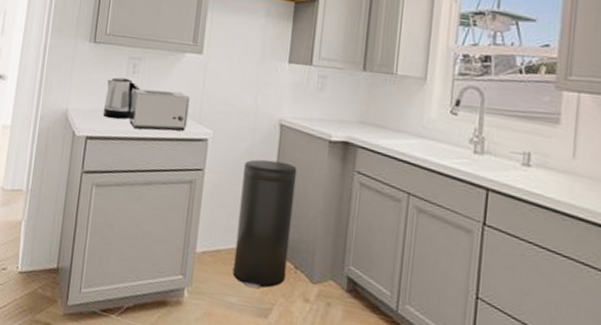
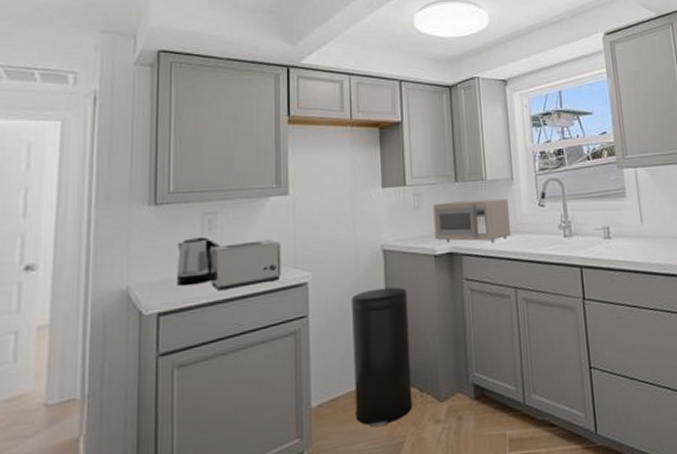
microwave: none [332,89,417,142] -> present [433,199,512,243]

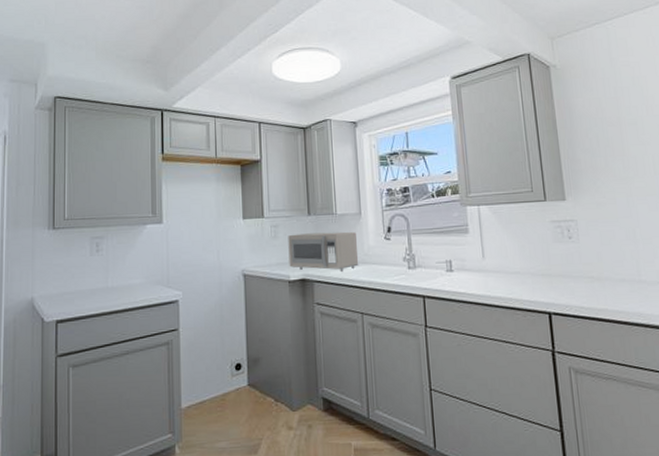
kettle: present [176,237,221,287] -> none [70,258,107,299]
toaster: present [211,239,281,291] -> none [99,261,157,305]
pedal bin: present [352,287,413,427] -> none [216,307,268,428]

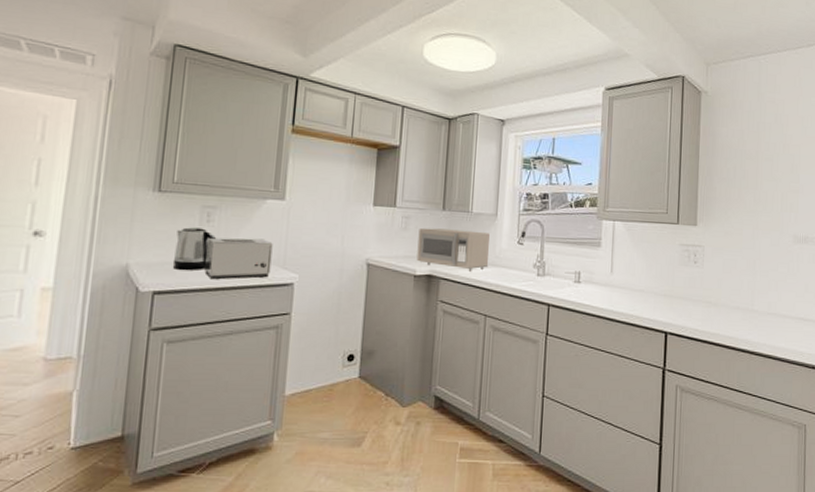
kettle: none [70,258,107,299] -> present [172,227,217,272]
toaster: none [99,261,157,305] -> present [204,237,273,280]

